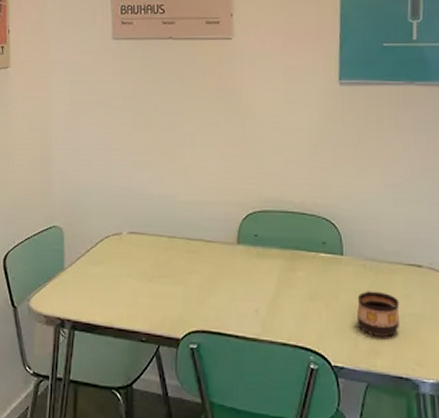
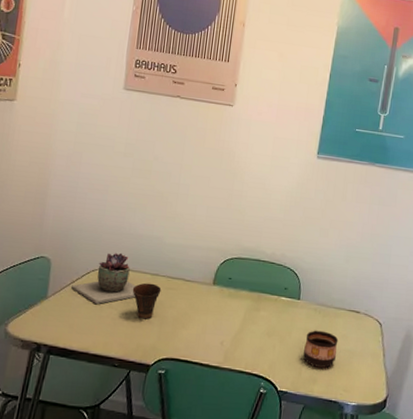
succulent plant: none [87,215,154,274] -> present [71,252,137,305]
cup: none [150,247,181,288] -> present [132,283,162,319]

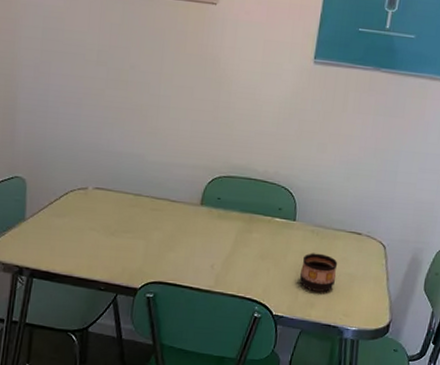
succulent plant: present [71,252,137,305] -> none [50,171,119,227]
cup: present [132,283,162,319] -> none [114,203,145,242]

